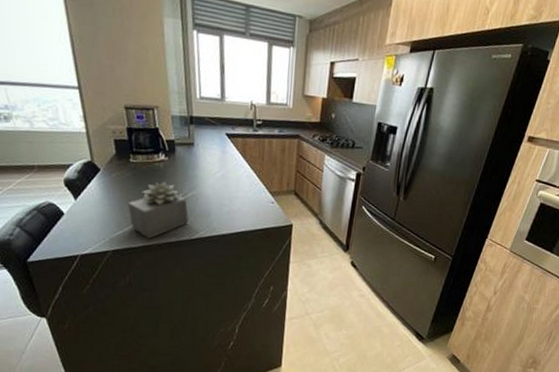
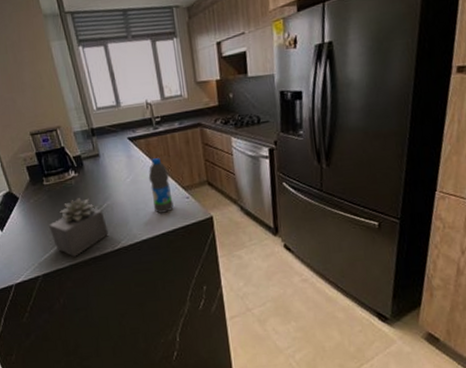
water bottle: none [238,159,259,213] -> present [148,158,174,213]

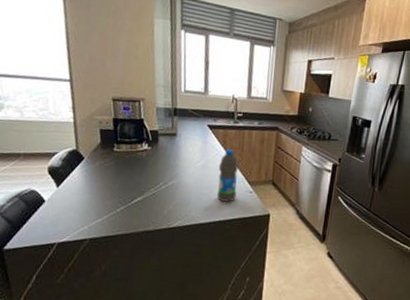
succulent plant: present [49,198,109,257] -> none [108,171,168,227]

